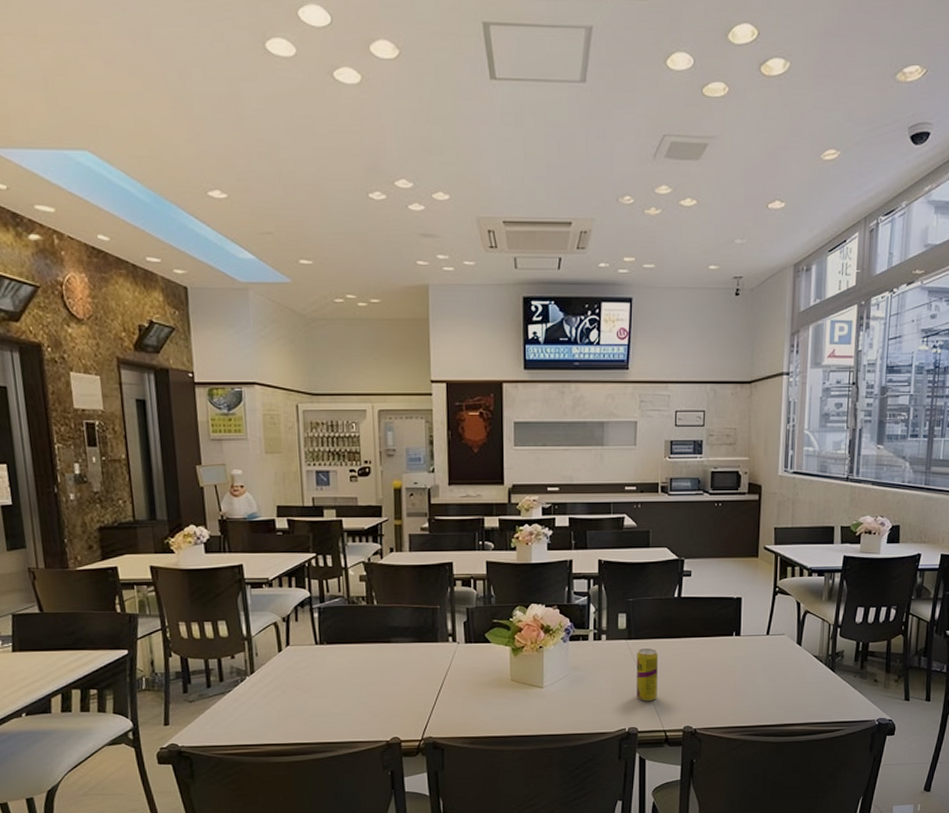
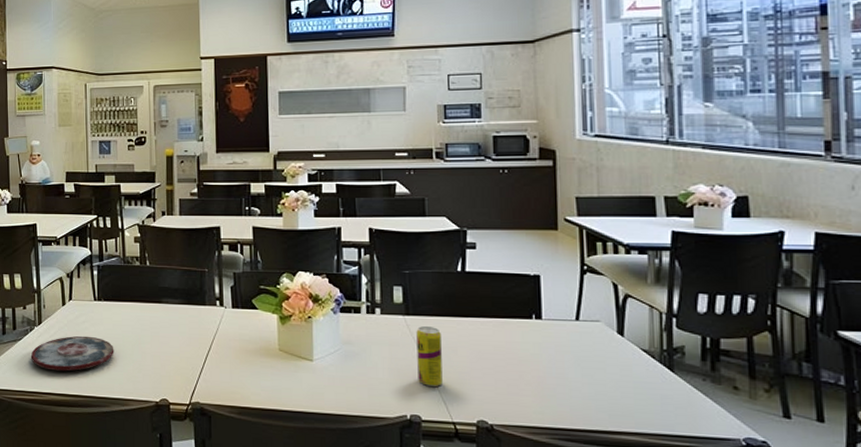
plate: none [242,682,340,721] -> present [30,335,114,372]

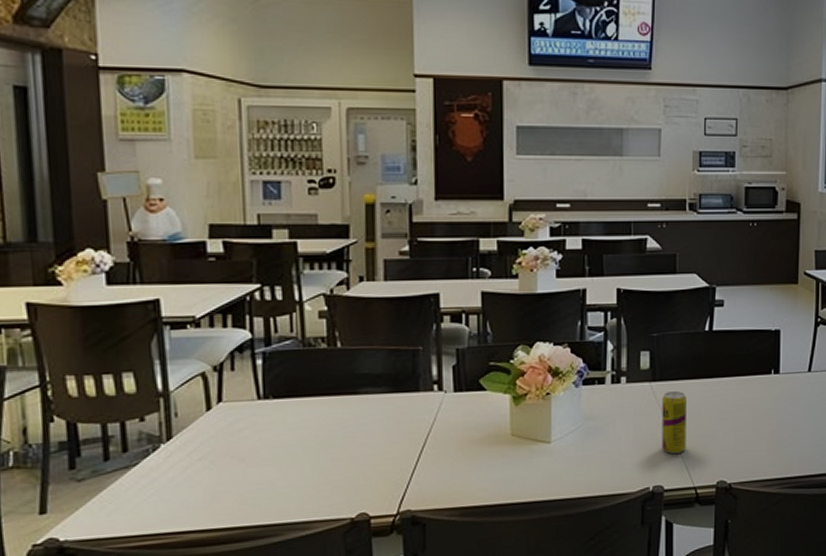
plate: present [30,335,114,372] -> none [154,447,290,501]

